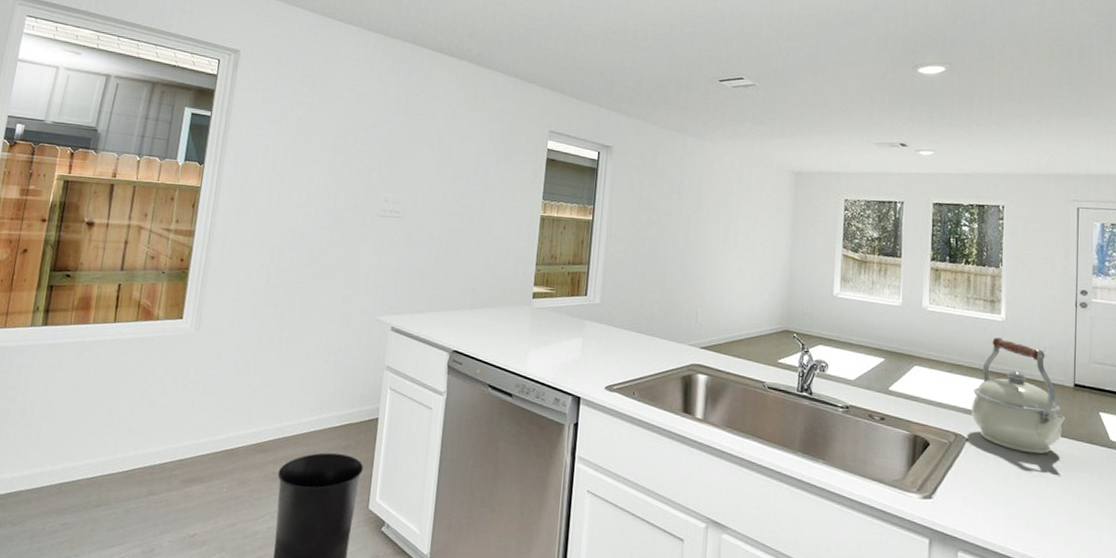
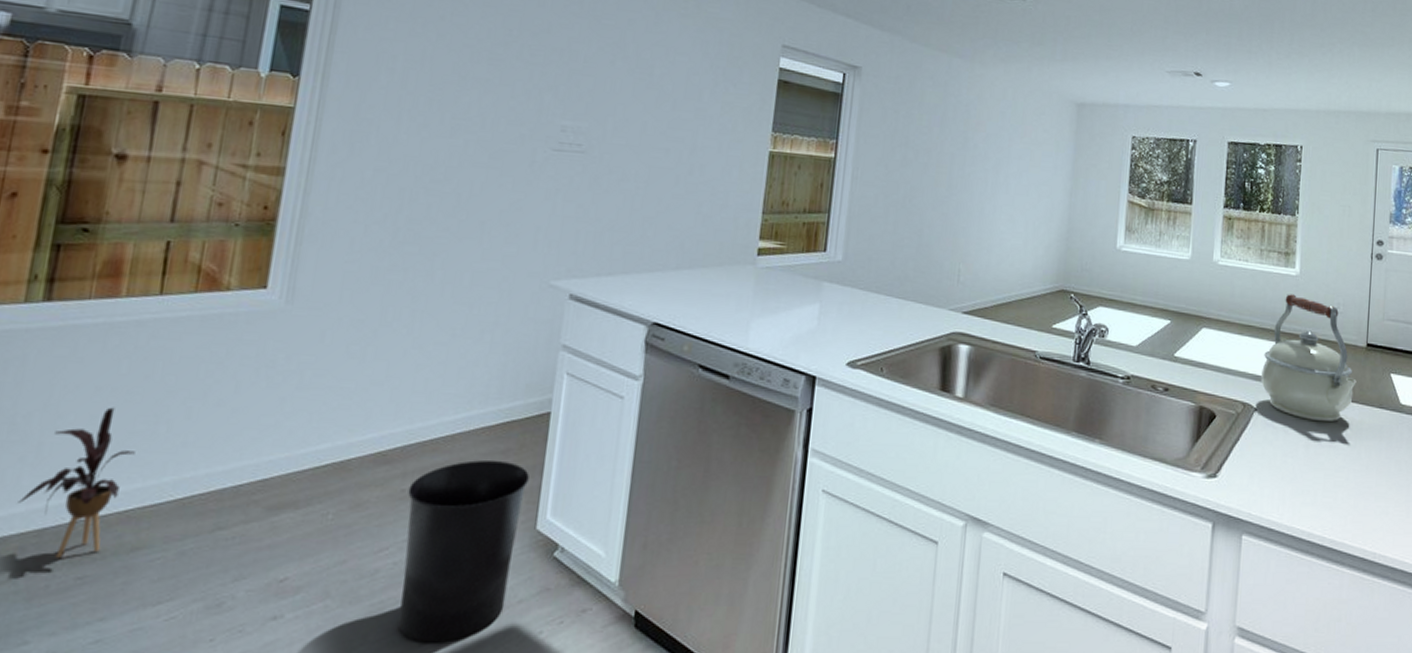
house plant: none [26,402,98,509] -> present [18,407,135,558]

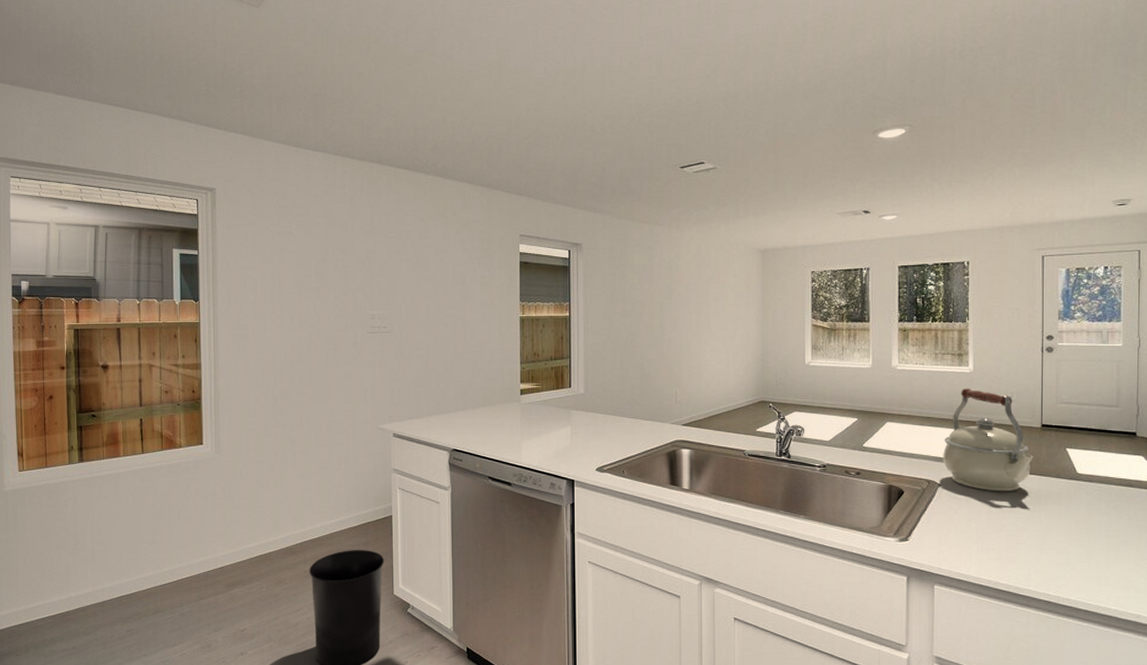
house plant: present [18,407,135,558] -> none [88,526,146,619]

